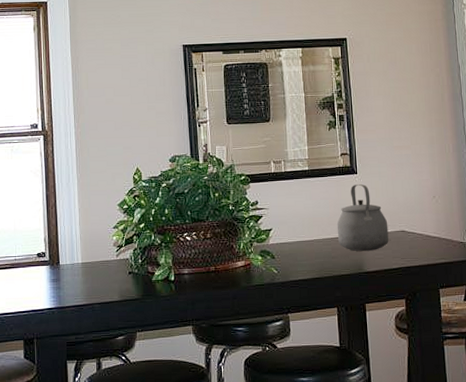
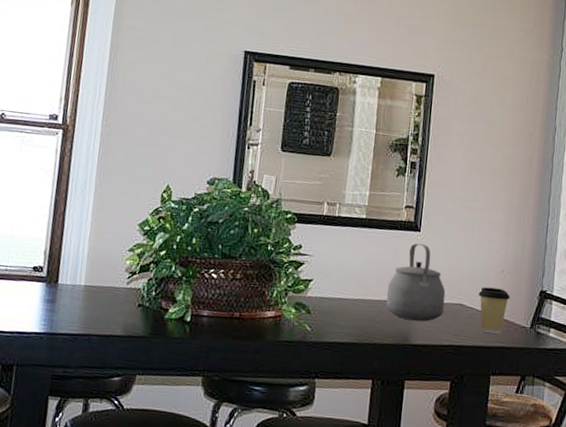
coffee cup: none [417,212,445,252] -> present [478,287,510,334]

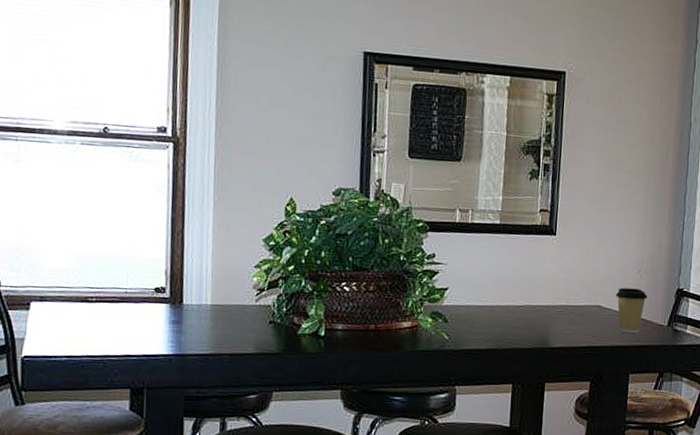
tea kettle: present [386,243,446,322] -> none [523,247,583,325]

